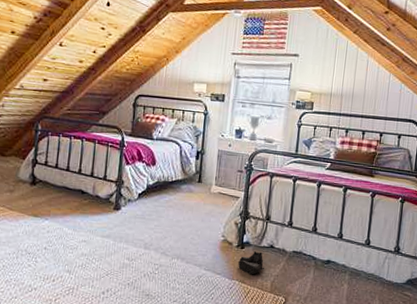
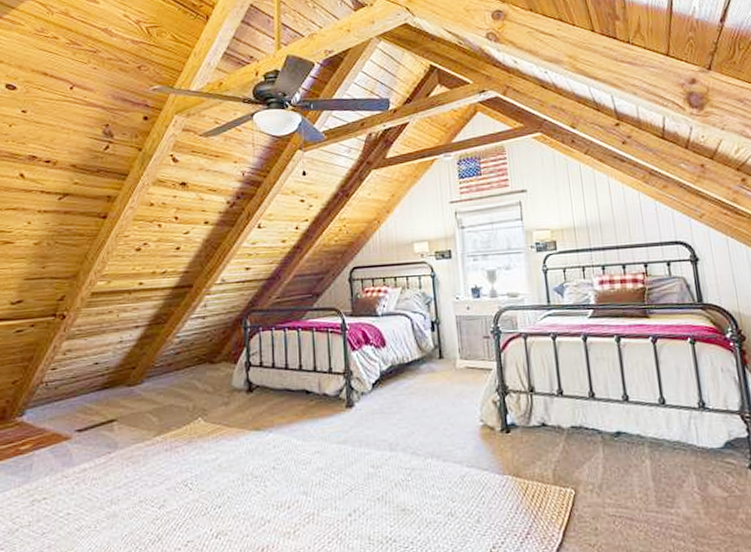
boots: present [238,250,264,275] -> none [507,432,540,465]

